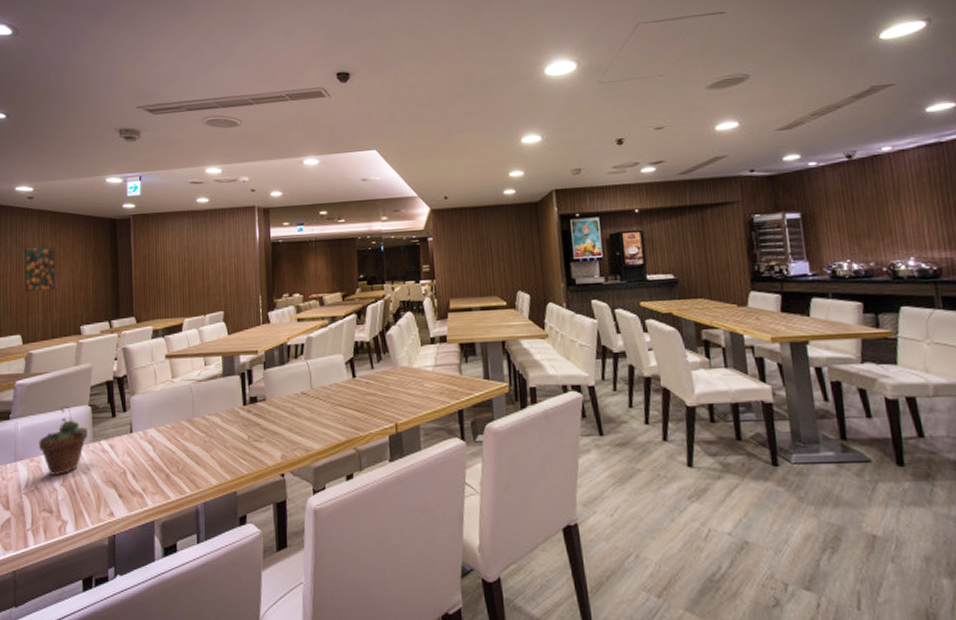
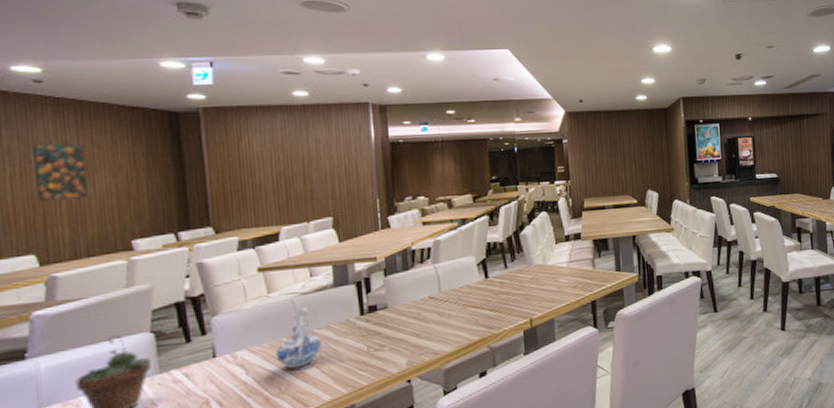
ceramic pitcher: none [176,393,212,450] -> present [276,307,323,369]

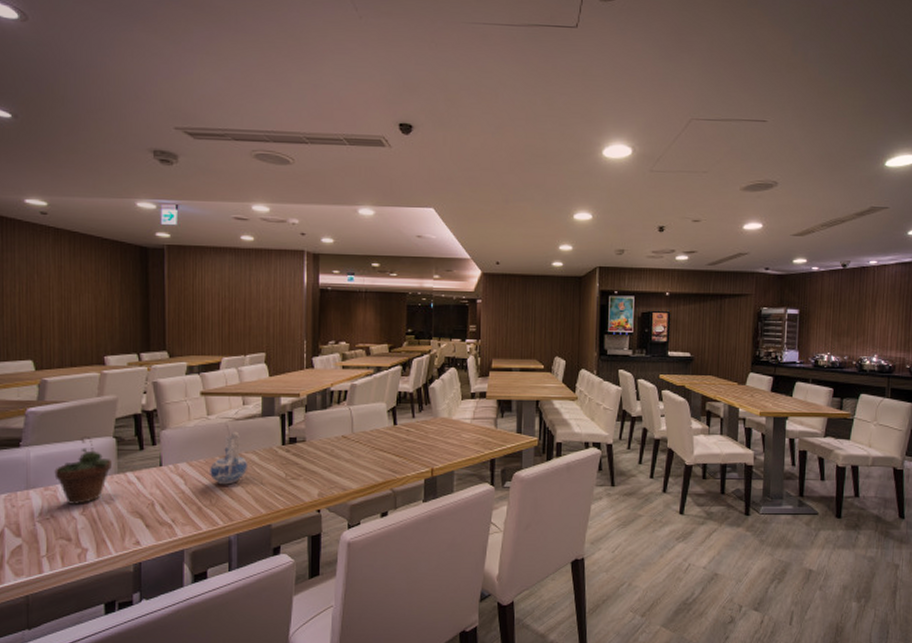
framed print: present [32,143,88,202] -> none [36,266,75,317]

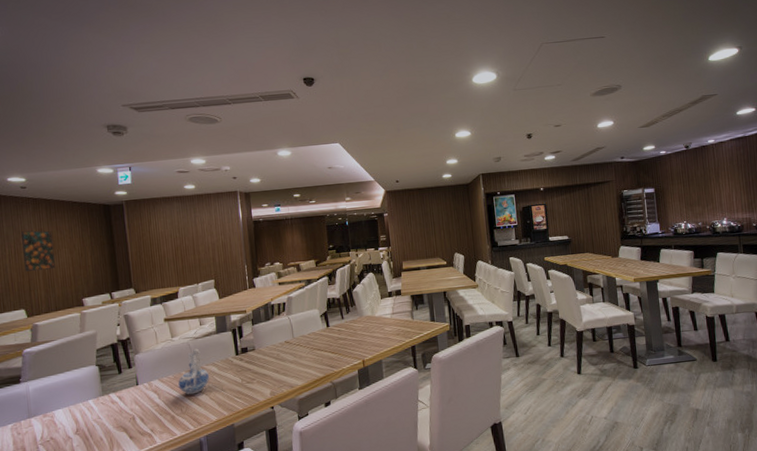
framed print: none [36,266,75,317] -> present [21,230,55,272]
succulent plant: present [54,435,112,504] -> none [50,366,97,427]

